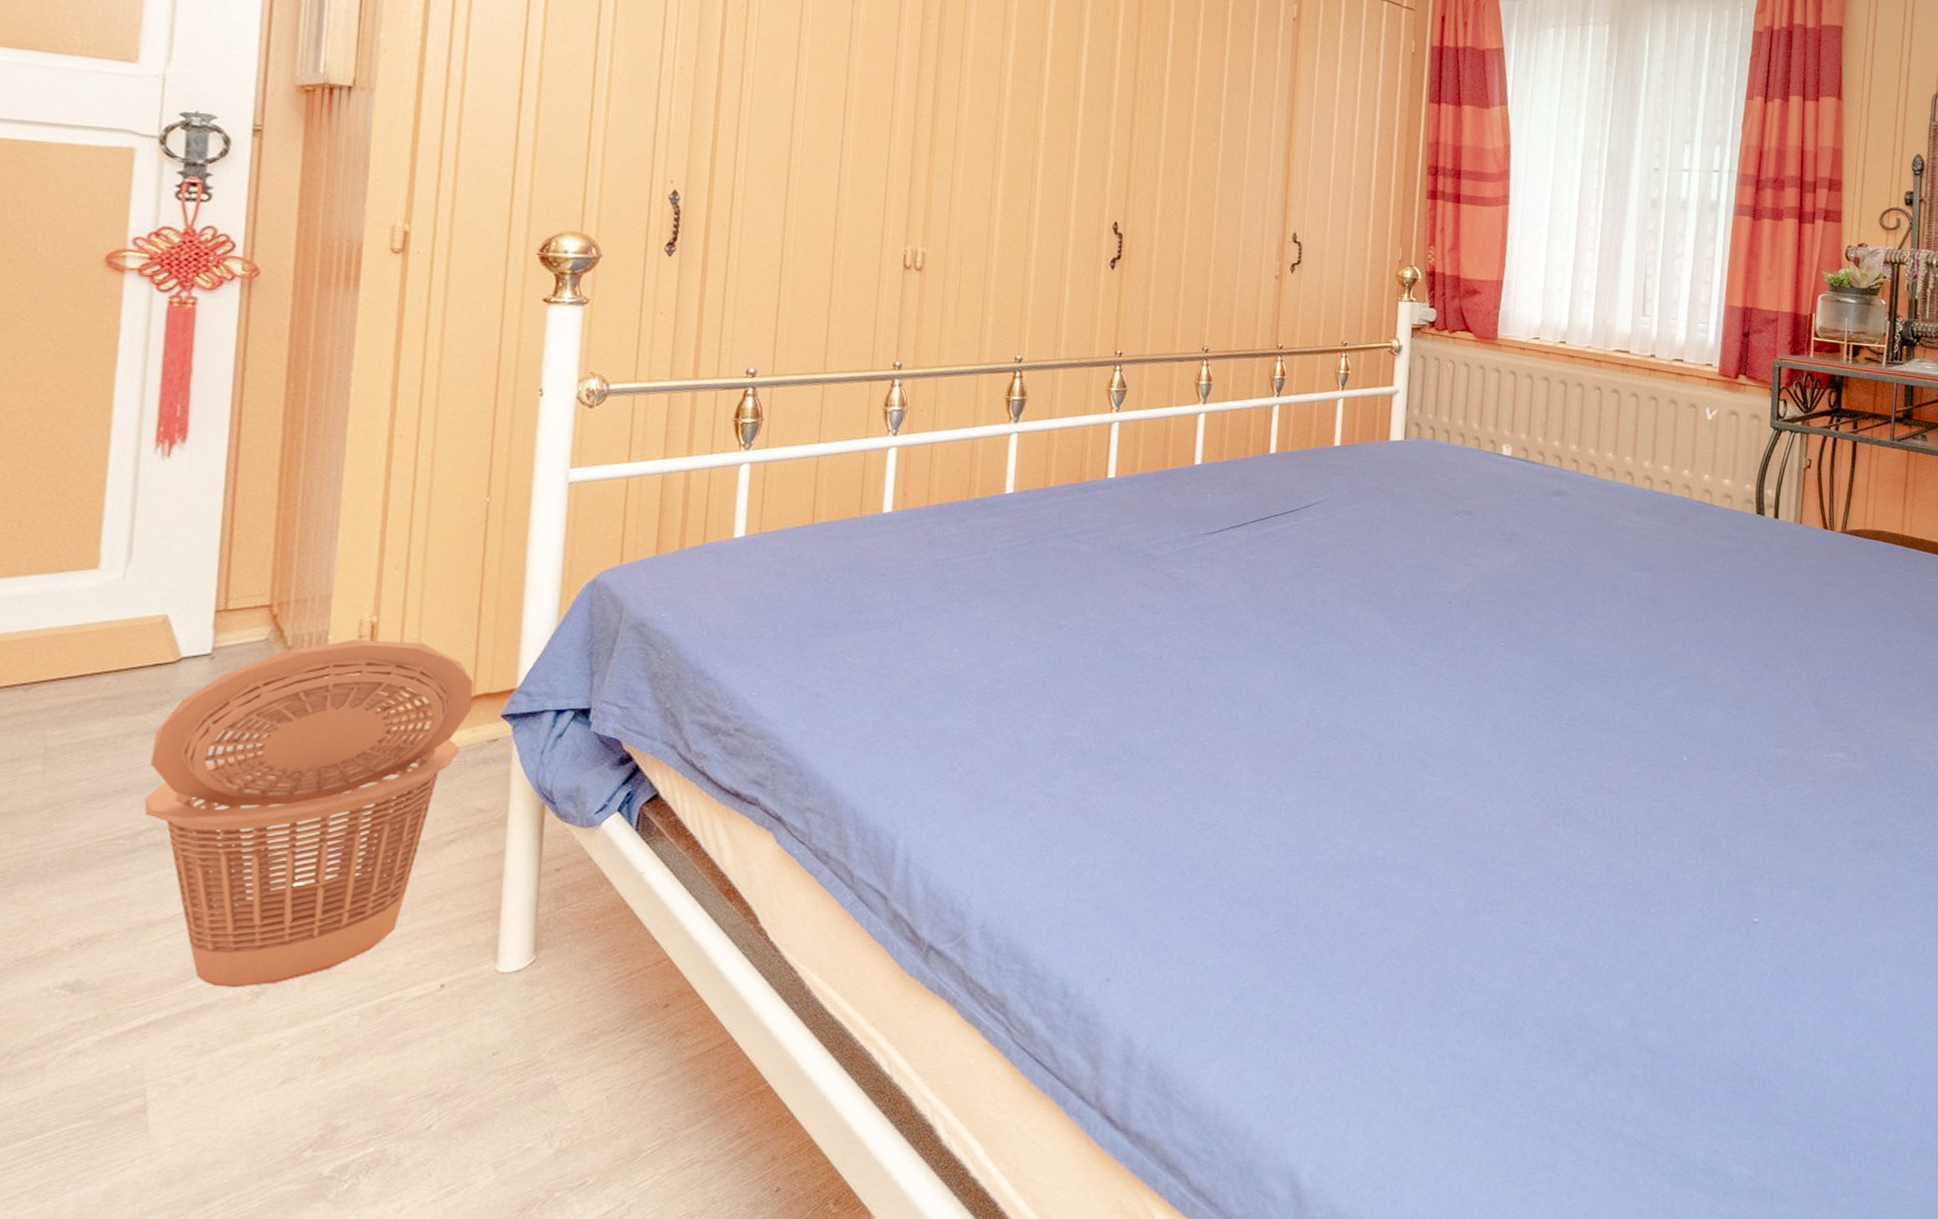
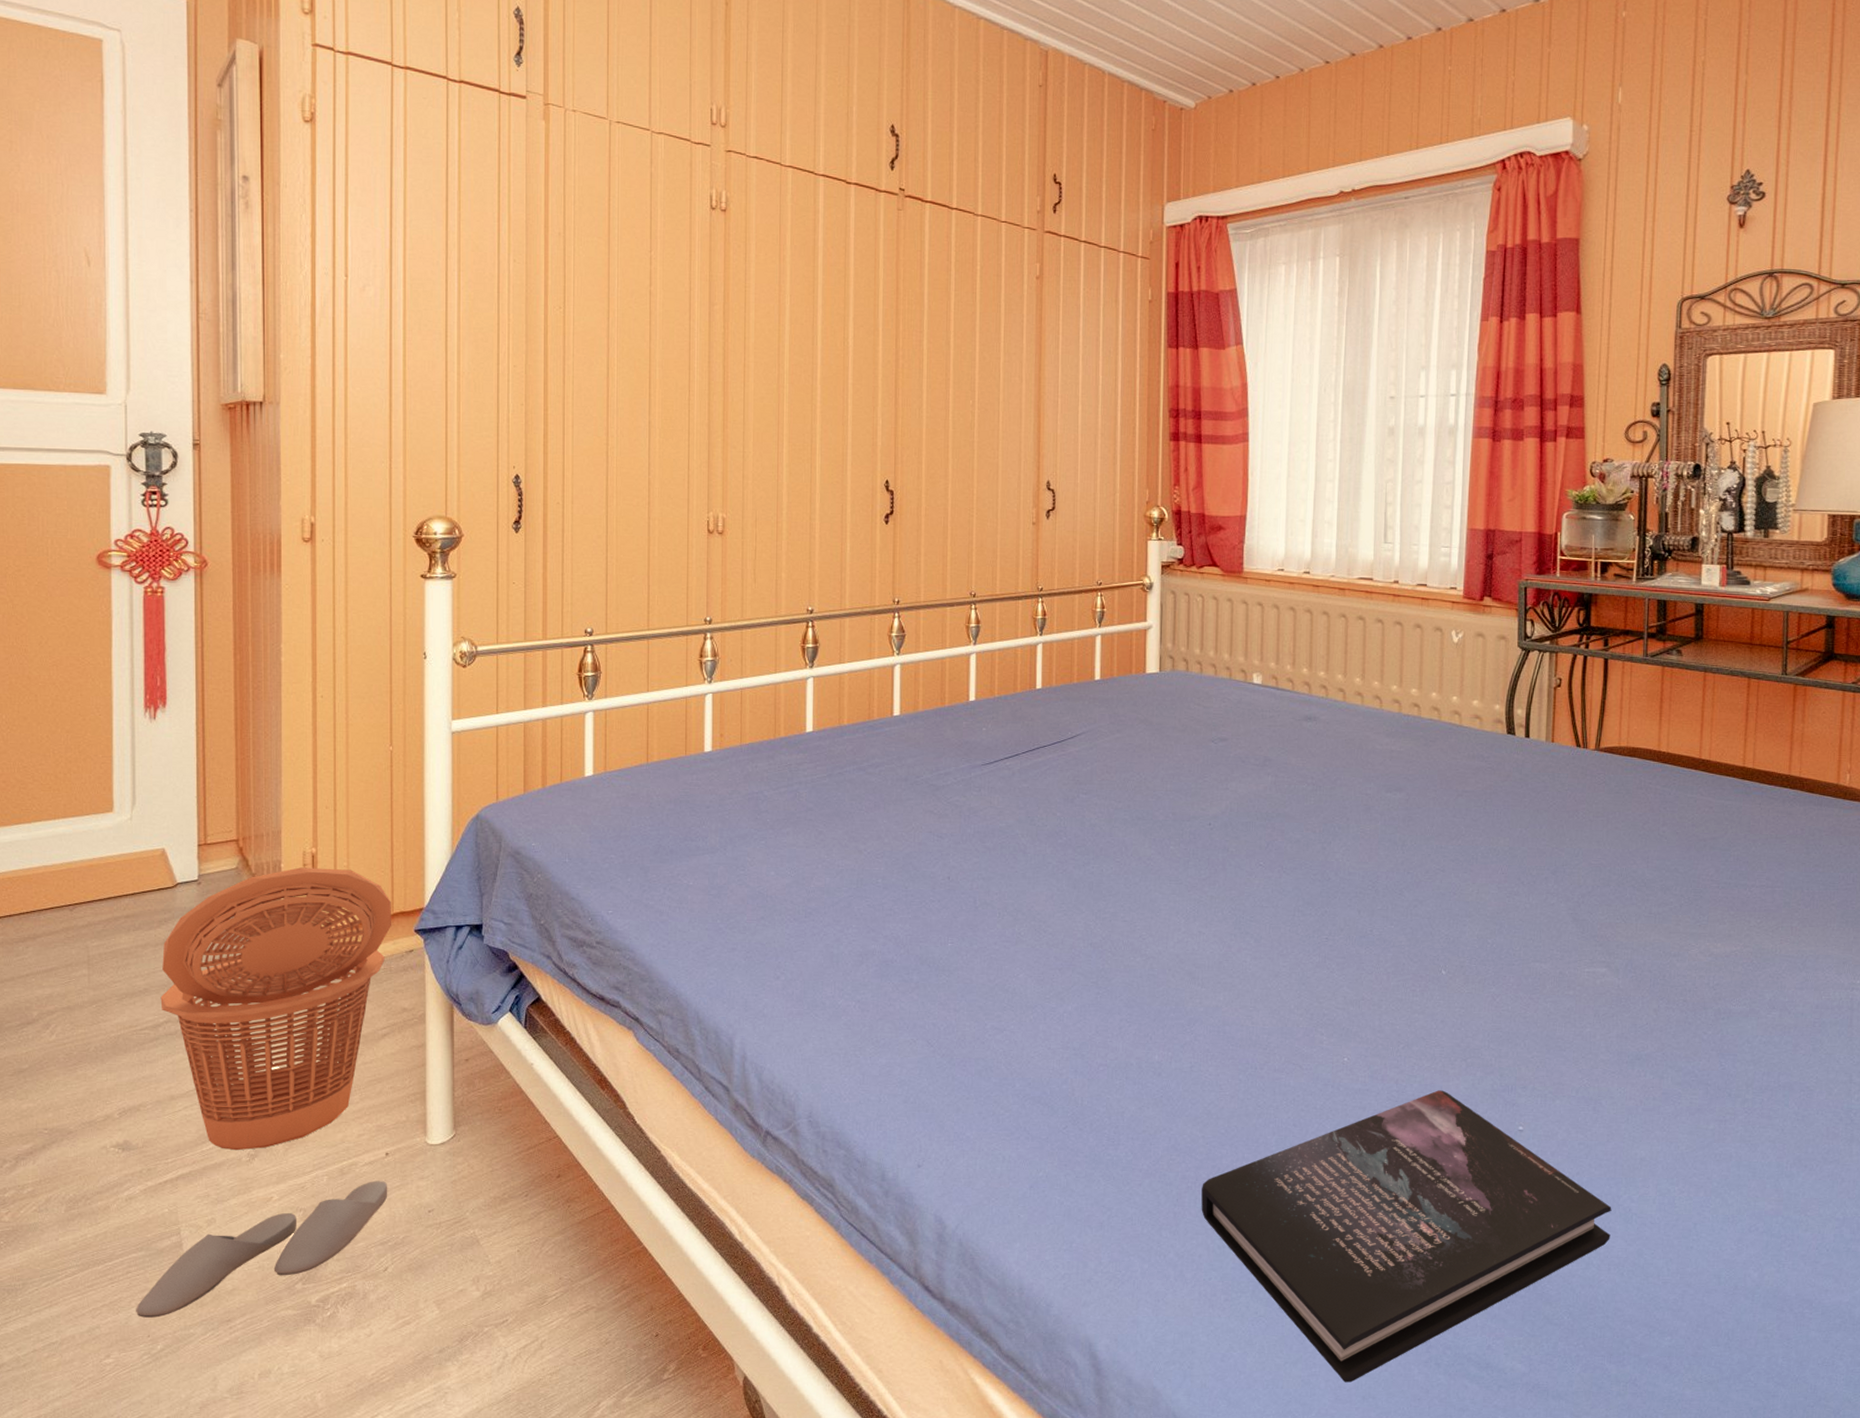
slippers: none [71,1019,441,1205] -> present [136,1181,388,1318]
book: none [1421,882,1843,1199] -> present [1201,1090,1612,1383]

